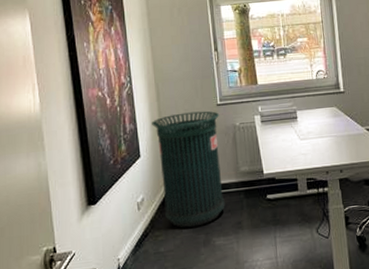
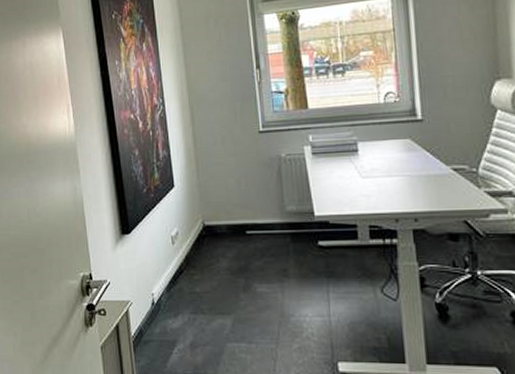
trash can: present [152,111,225,228] -> none [186,138,268,269]

